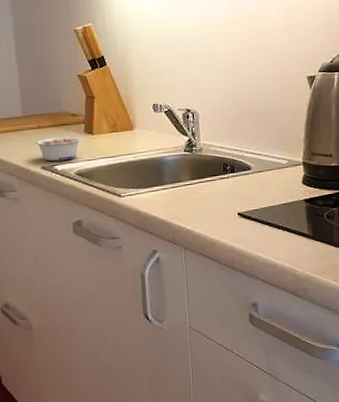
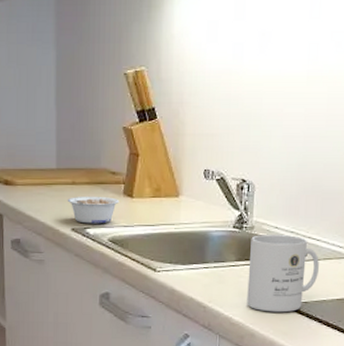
mug: none [201,153,264,222] -> present [247,235,319,313]

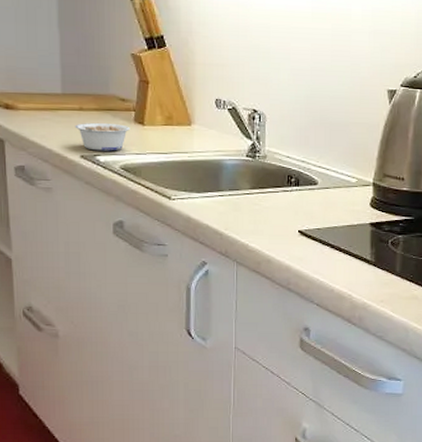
mug: present [247,235,319,313] -> none [262,164,329,239]

